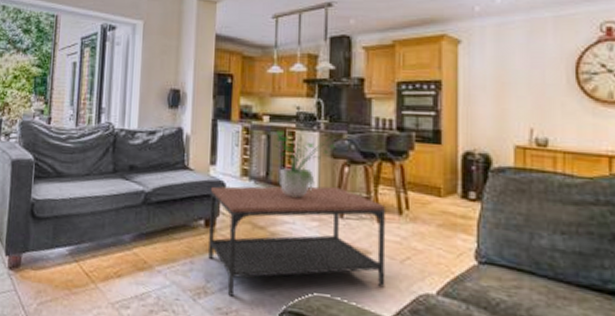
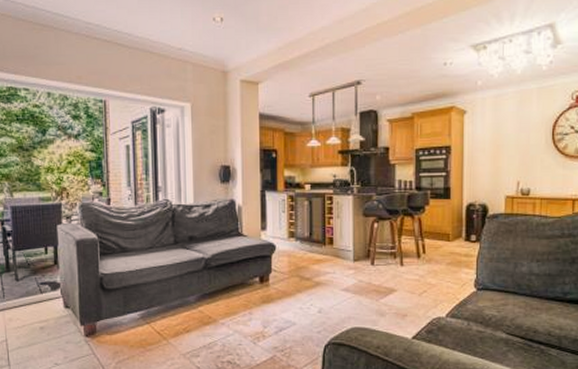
coffee table: present [208,186,386,296] -> none [262,240,408,337]
potted plant: present [273,120,336,198] -> none [314,187,367,252]

